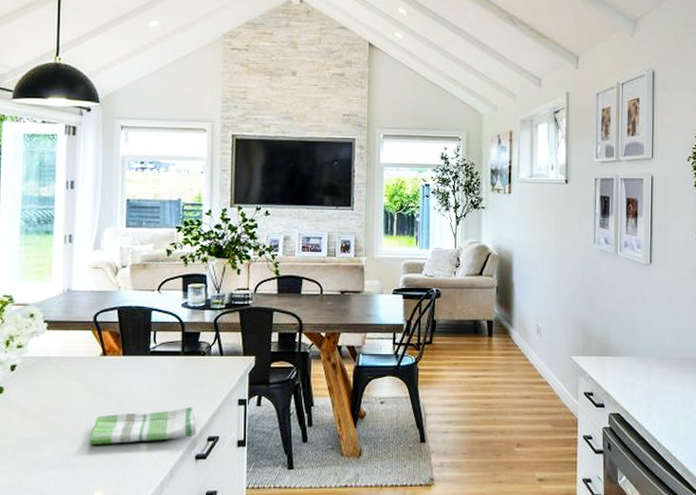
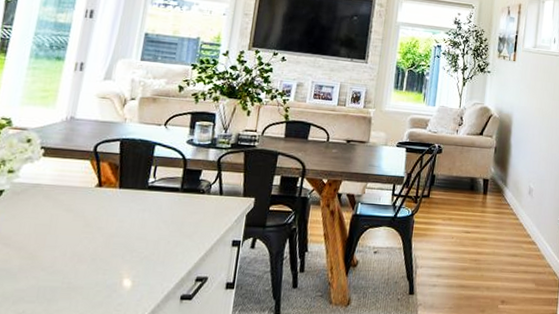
dish towel: present [89,406,197,445] -> none [70,244,186,279]

